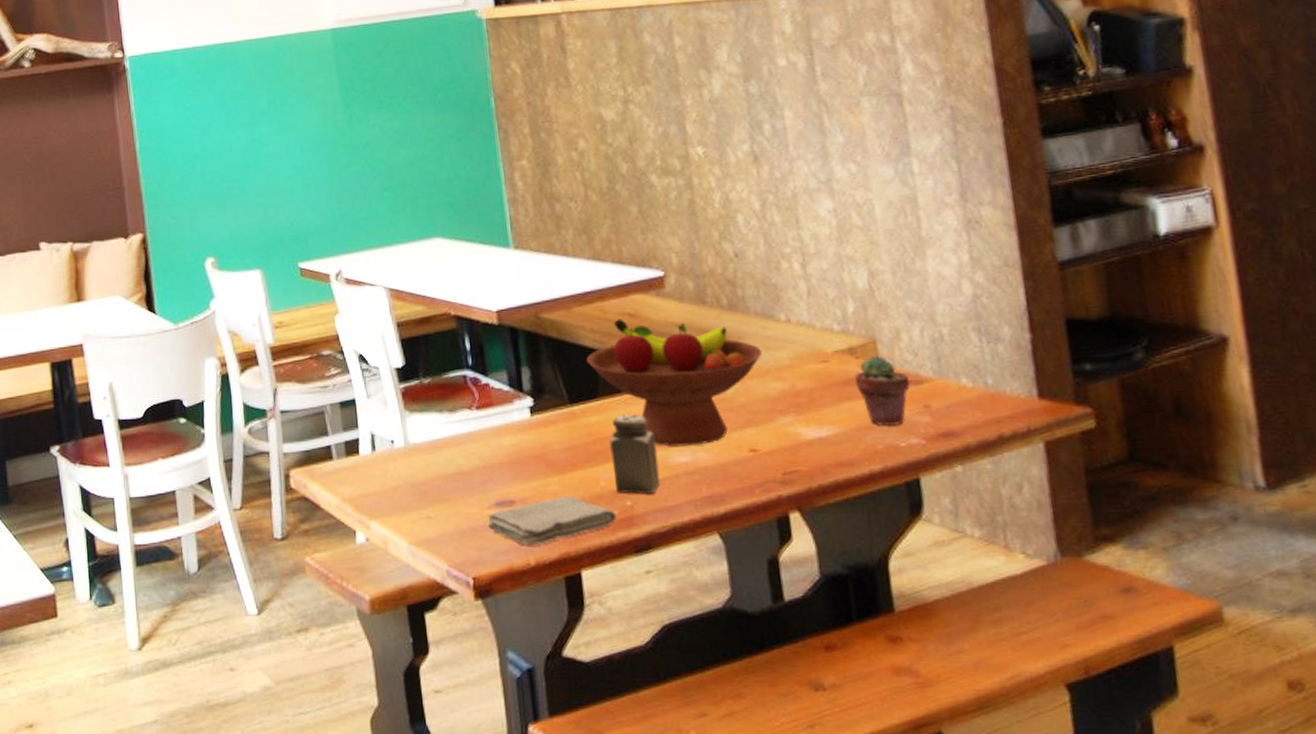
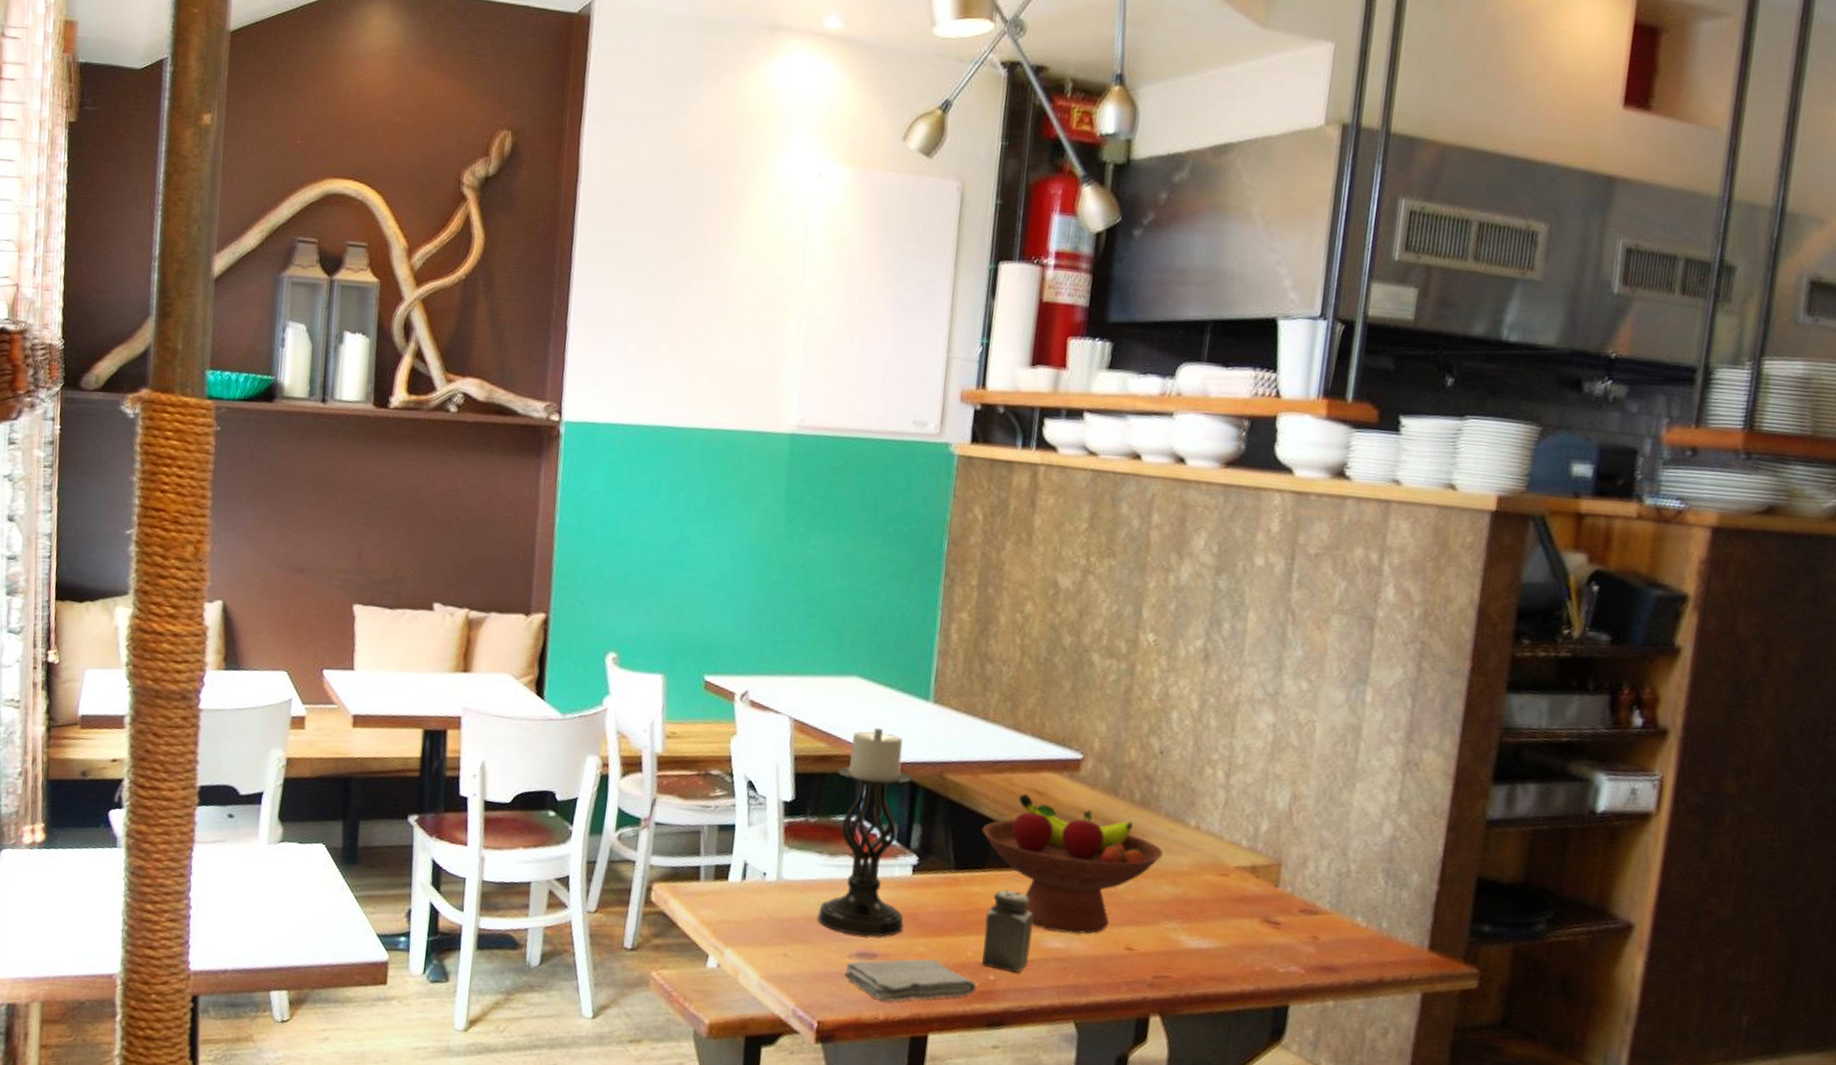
candle holder: none [440,281,534,485] -> present [818,727,912,937]
potted succulent: present [854,356,911,426] -> none [1249,878,1306,951]

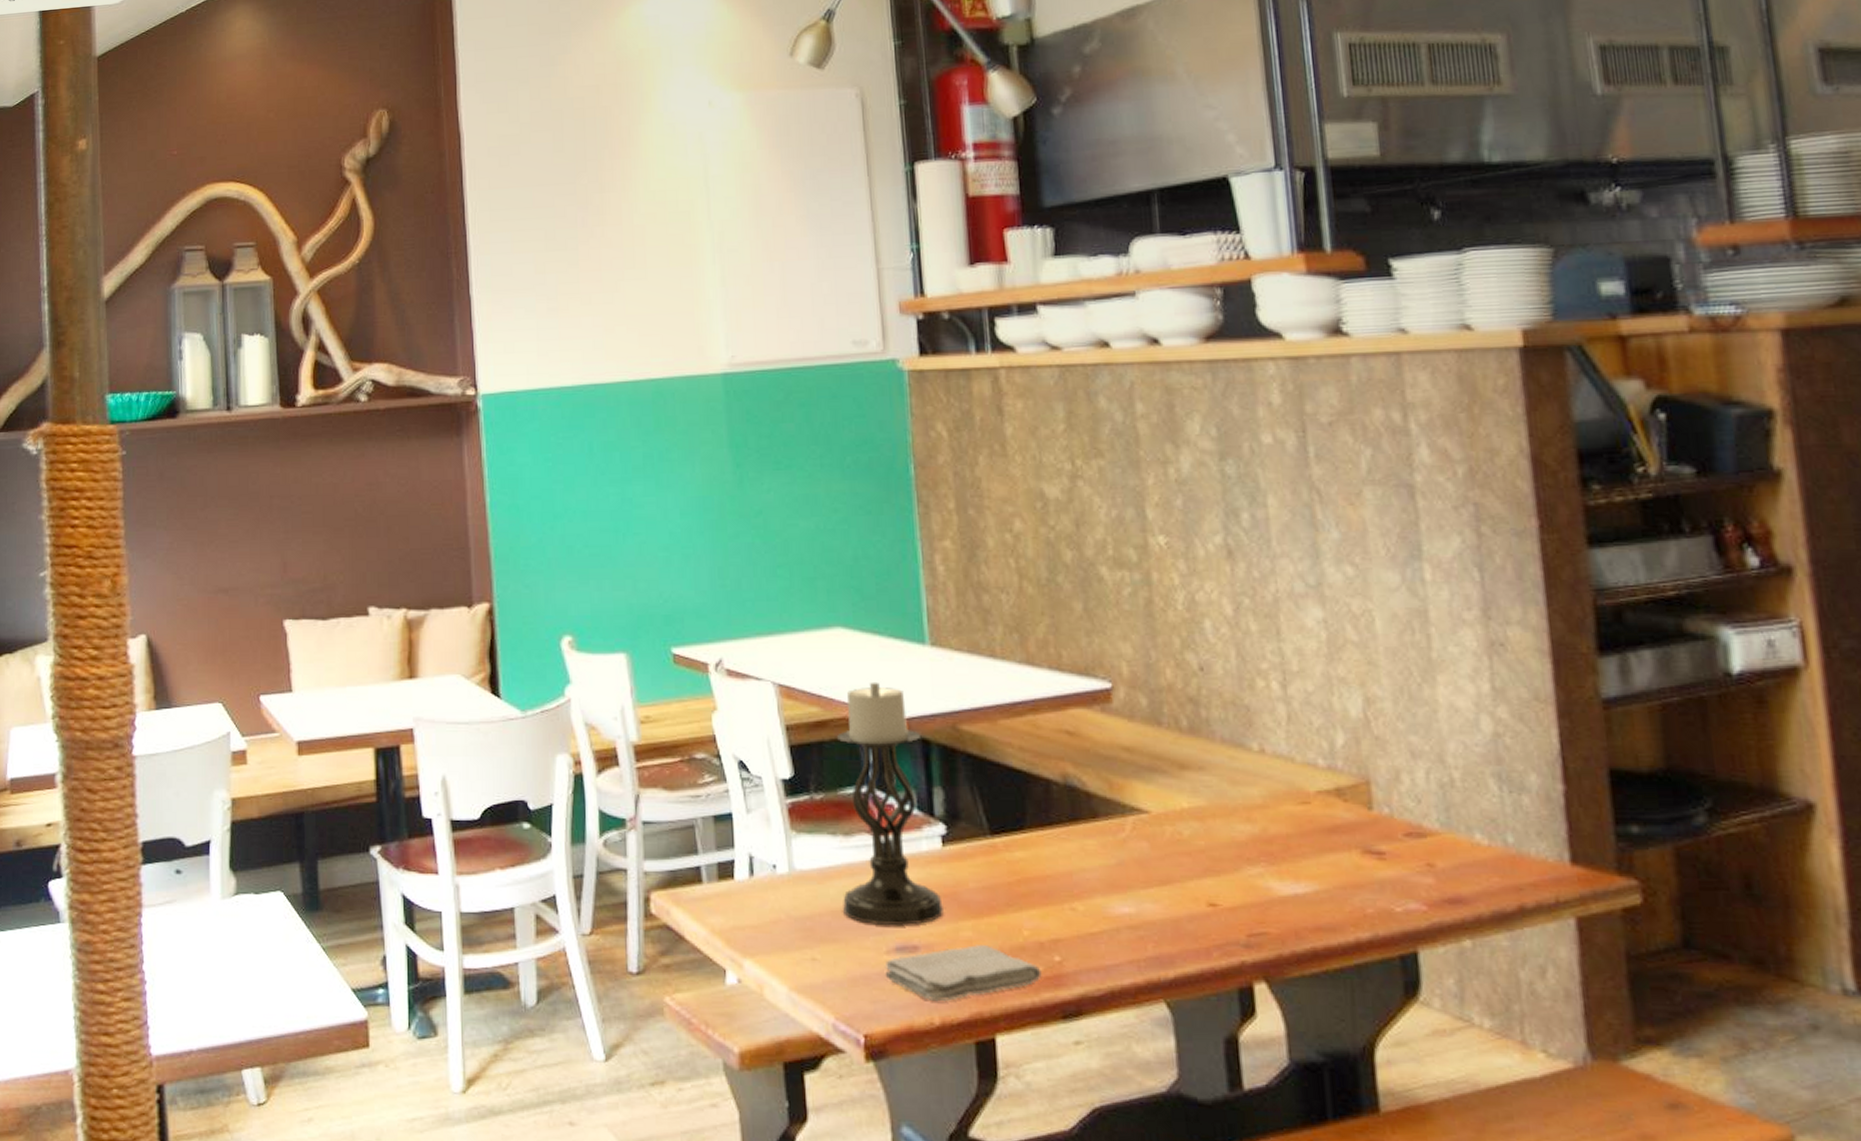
fruit bowl: present [982,794,1164,934] -> none [1012,737,1229,894]
salt shaker: present [982,890,1034,973] -> none [1036,852,1097,949]

